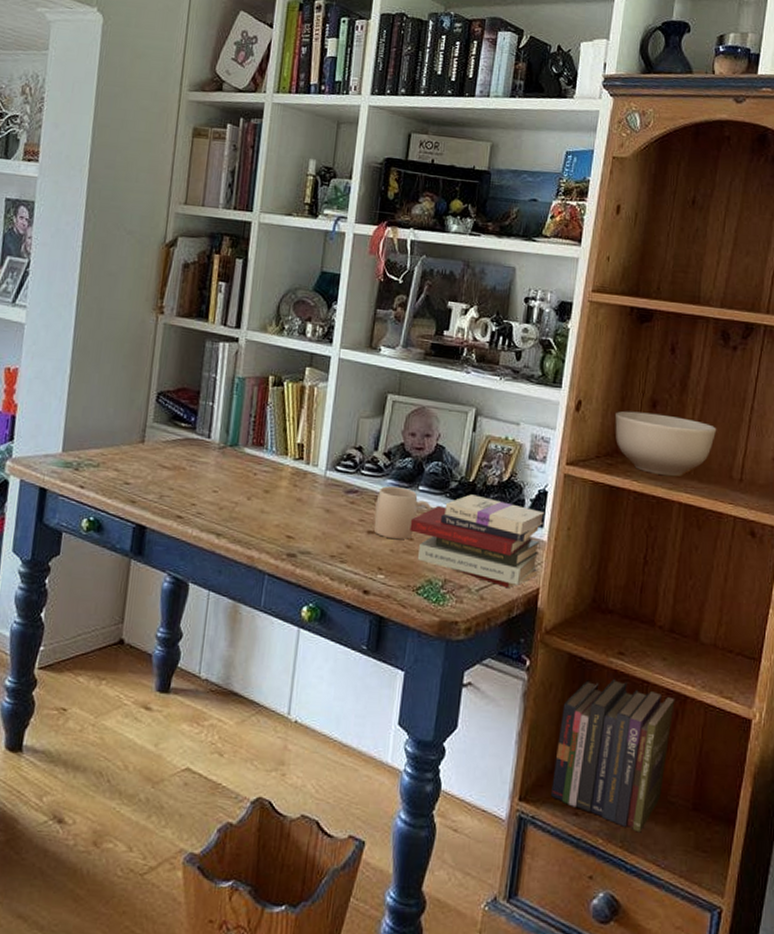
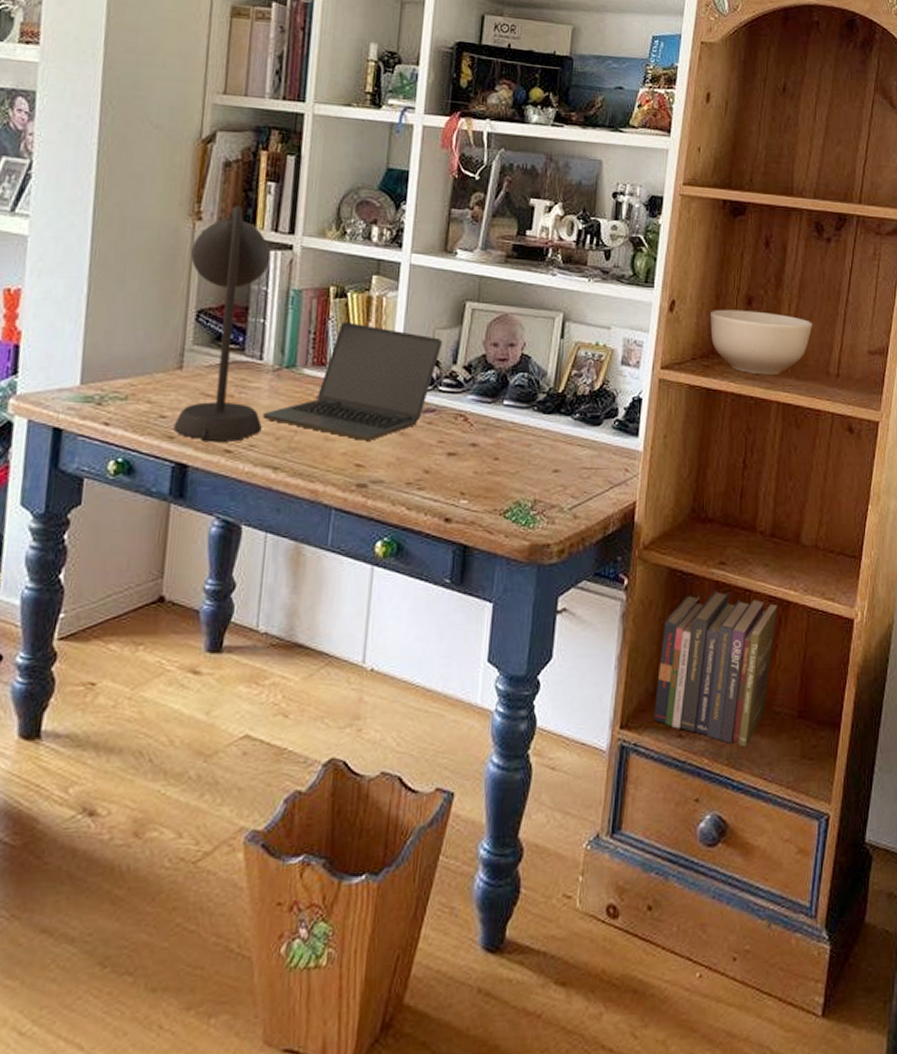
desk lamp: none [135,302,220,509] -> present [173,205,271,443]
laptop: none [209,408,366,515] -> present [263,322,443,441]
mug: present [373,486,432,540] -> none [454,402,519,461]
books: present [409,494,544,589] -> none [494,406,639,505]

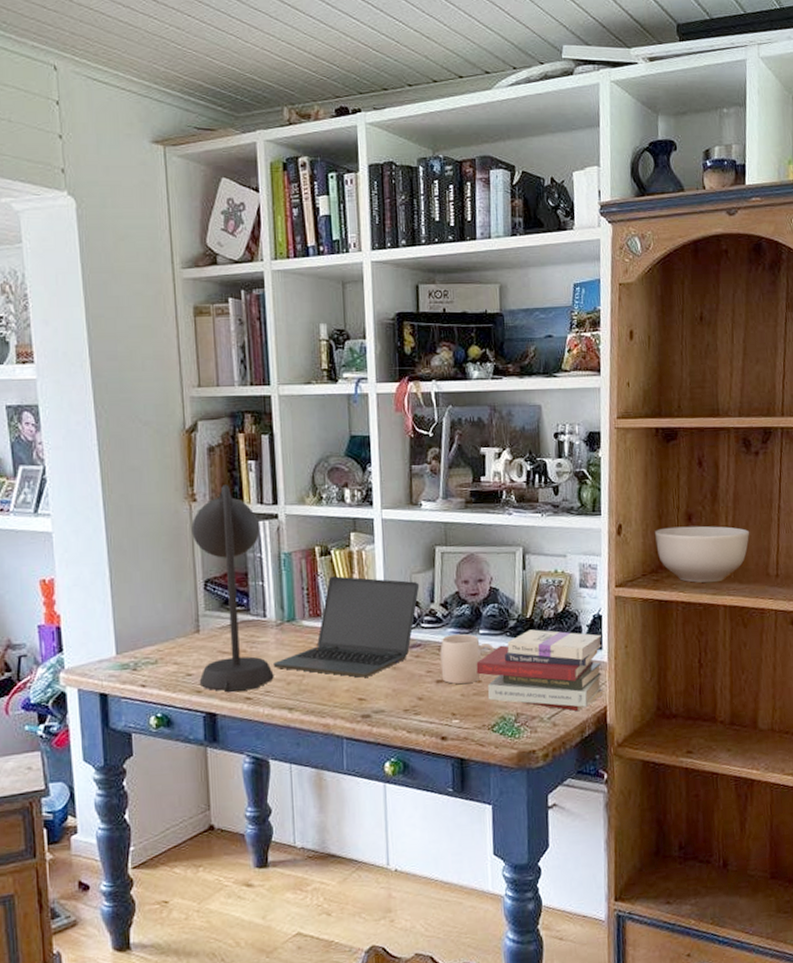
mug: none [454,402,519,461] -> present [440,633,495,685]
books: none [494,406,639,505] -> present [476,629,604,712]
books: present [654,590,778,748] -> none [642,775,744,908]

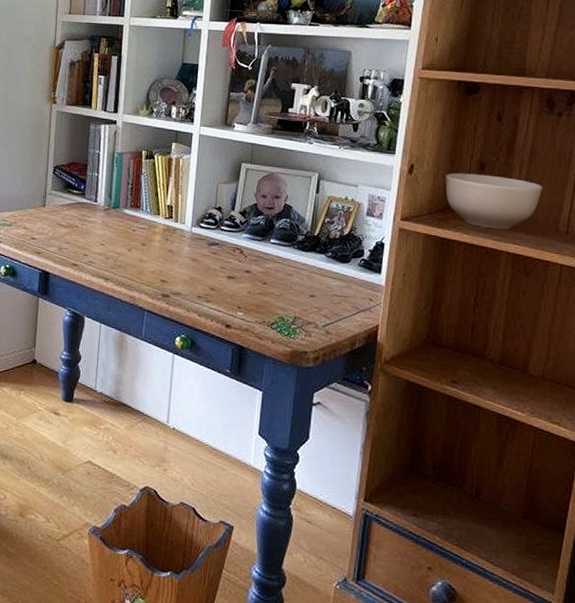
desk lamp: present [191,485,274,693] -> none [40,93,102,259]
laptop: present [273,576,420,678] -> none [97,176,224,264]
mug: present [440,633,495,685] -> none [233,239,283,284]
books: present [476,629,604,712] -> none [263,246,381,325]

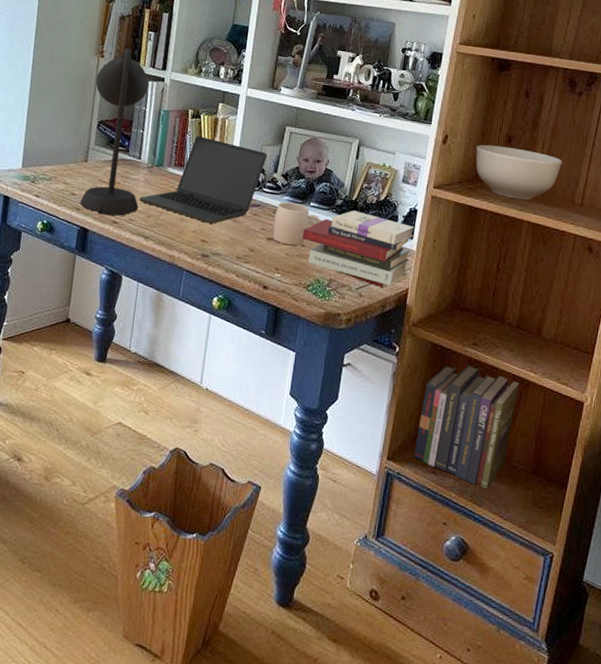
desk lamp: none [40,93,102,259] -> present [80,48,149,216]
laptop: none [97,176,224,264] -> present [139,136,268,224]
mug: none [233,239,283,284] -> present [272,202,321,246]
books: none [263,246,381,325] -> present [302,210,414,288]
books: none [393,403,506,534] -> present [414,364,520,490]

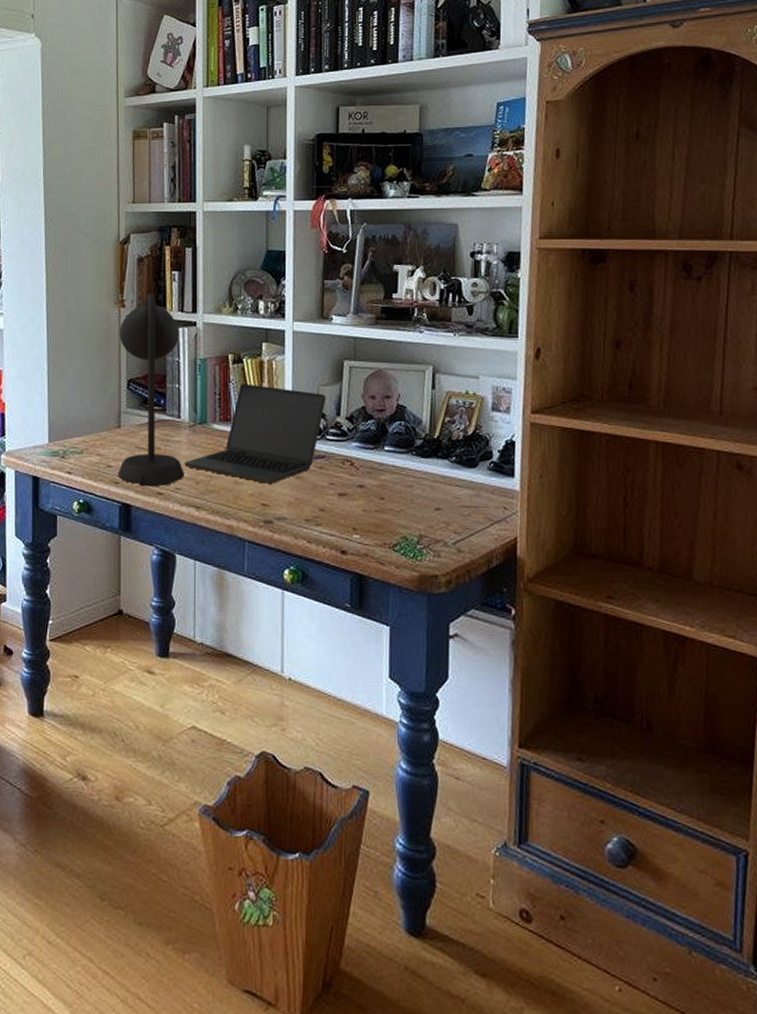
mug: present [272,202,321,246] -> none [344,448,400,500]
books: present [302,210,414,288] -> none [379,450,514,540]
books: present [414,364,520,490] -> none [551,622,674,776]
bowl: present [475,144,563,200] -> none [576,354,689,415]

